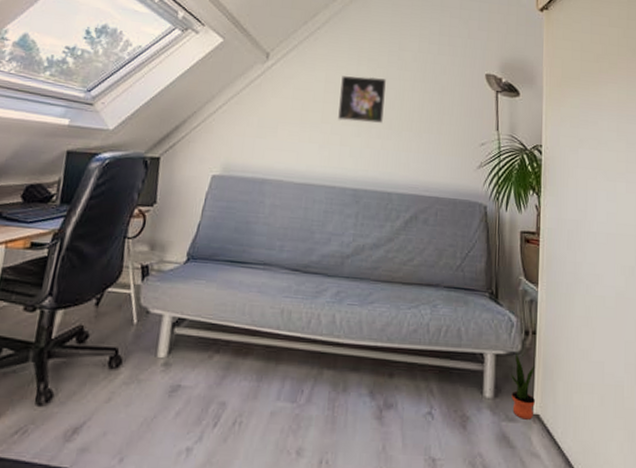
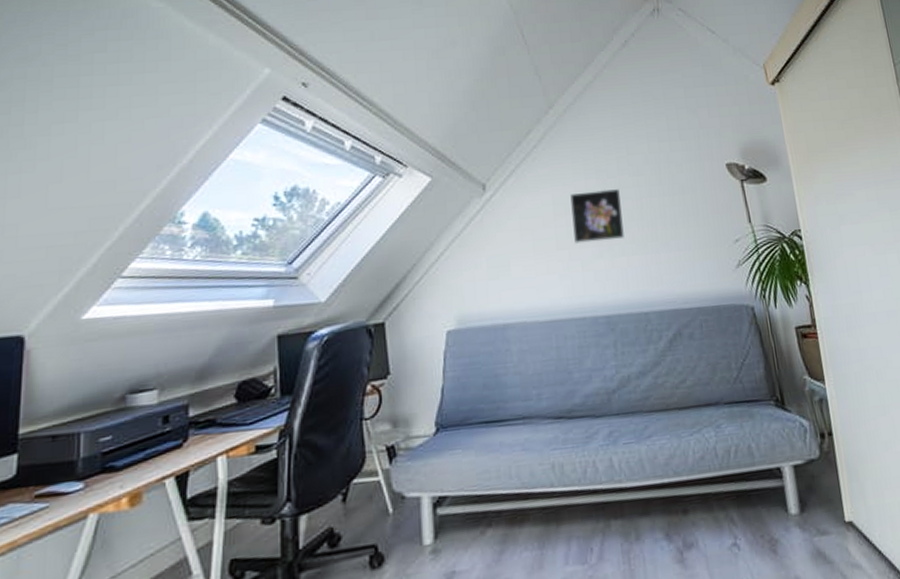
potted plant: present [511,353,535,420] -> none [814,459,846,530]

